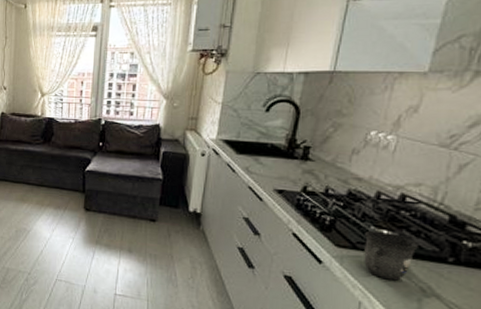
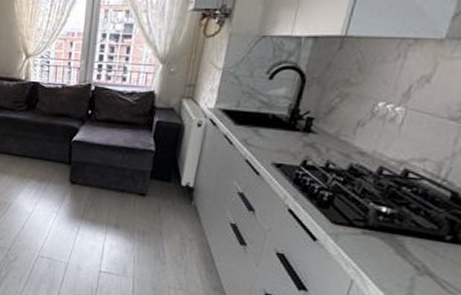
mug: present [364,230,418,281] -> none [359,207,417,259]

